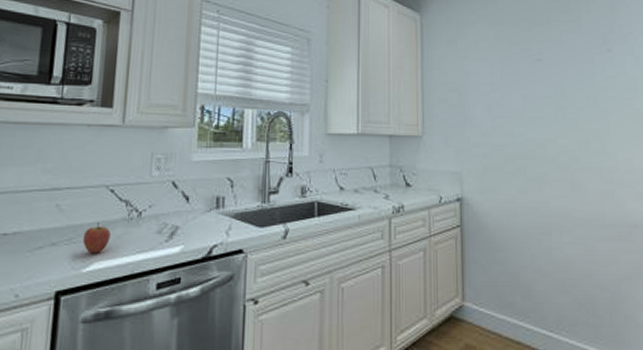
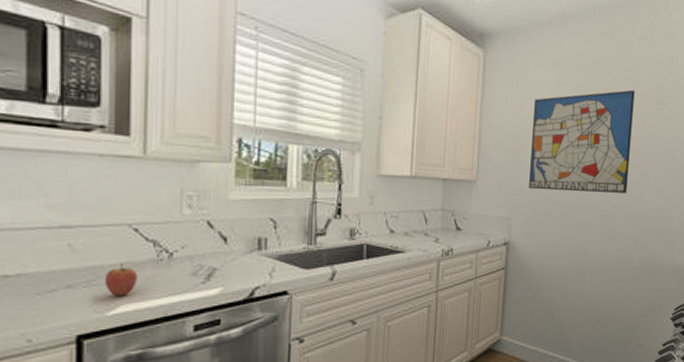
wall art: none [475,40,585,144] -> present [529,89,635,193]

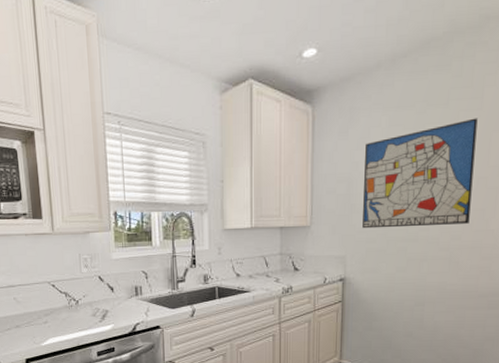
fruit: present [104,264,137,296] -> none [37,310,58,332]

